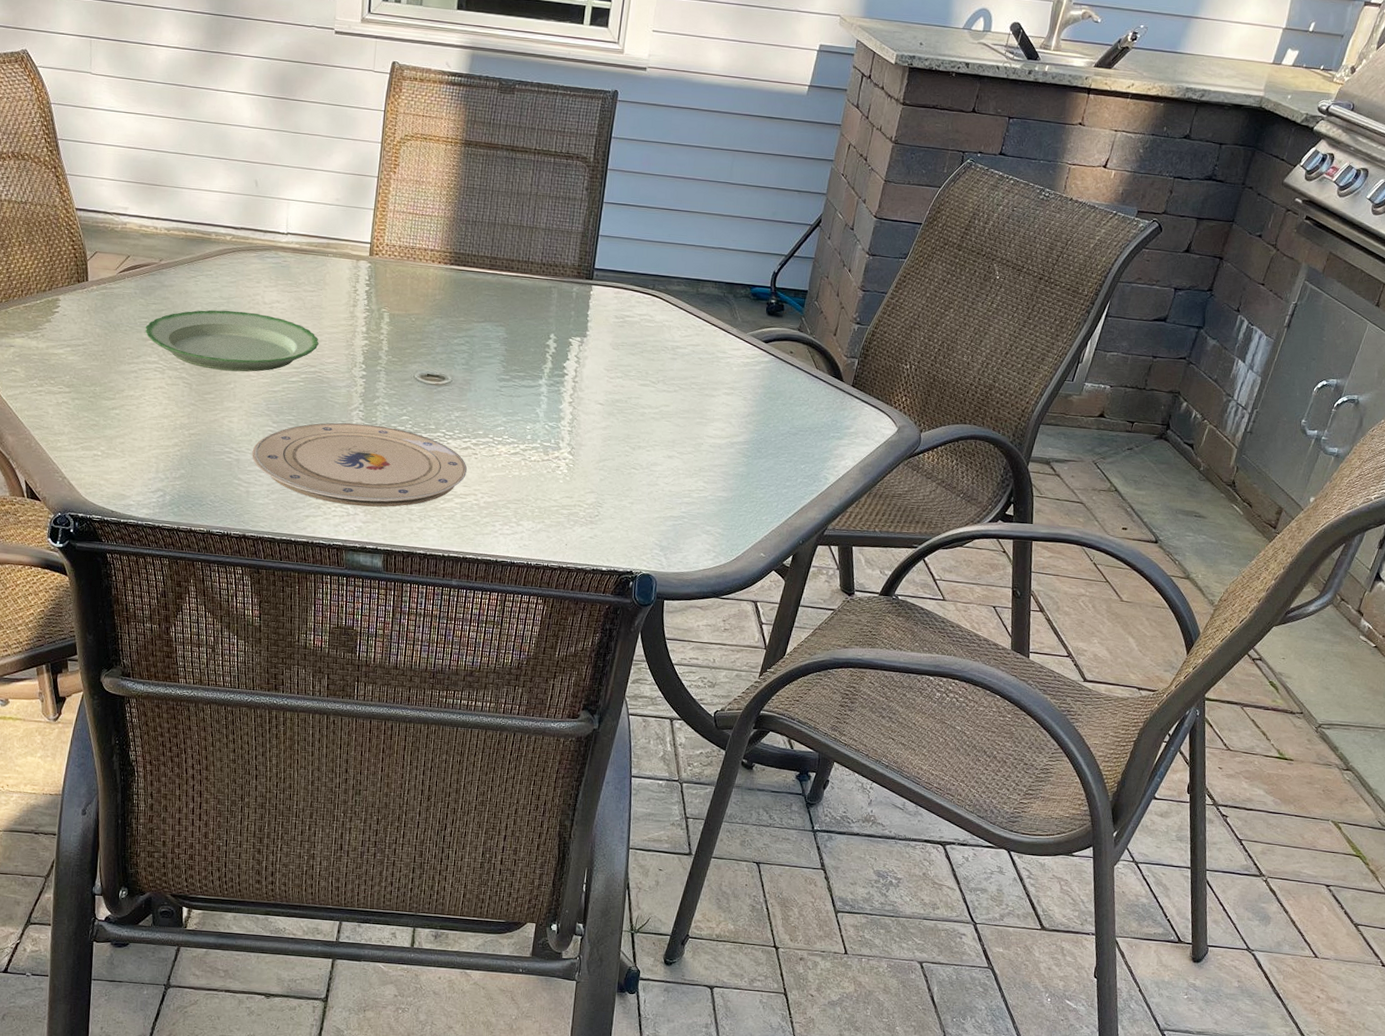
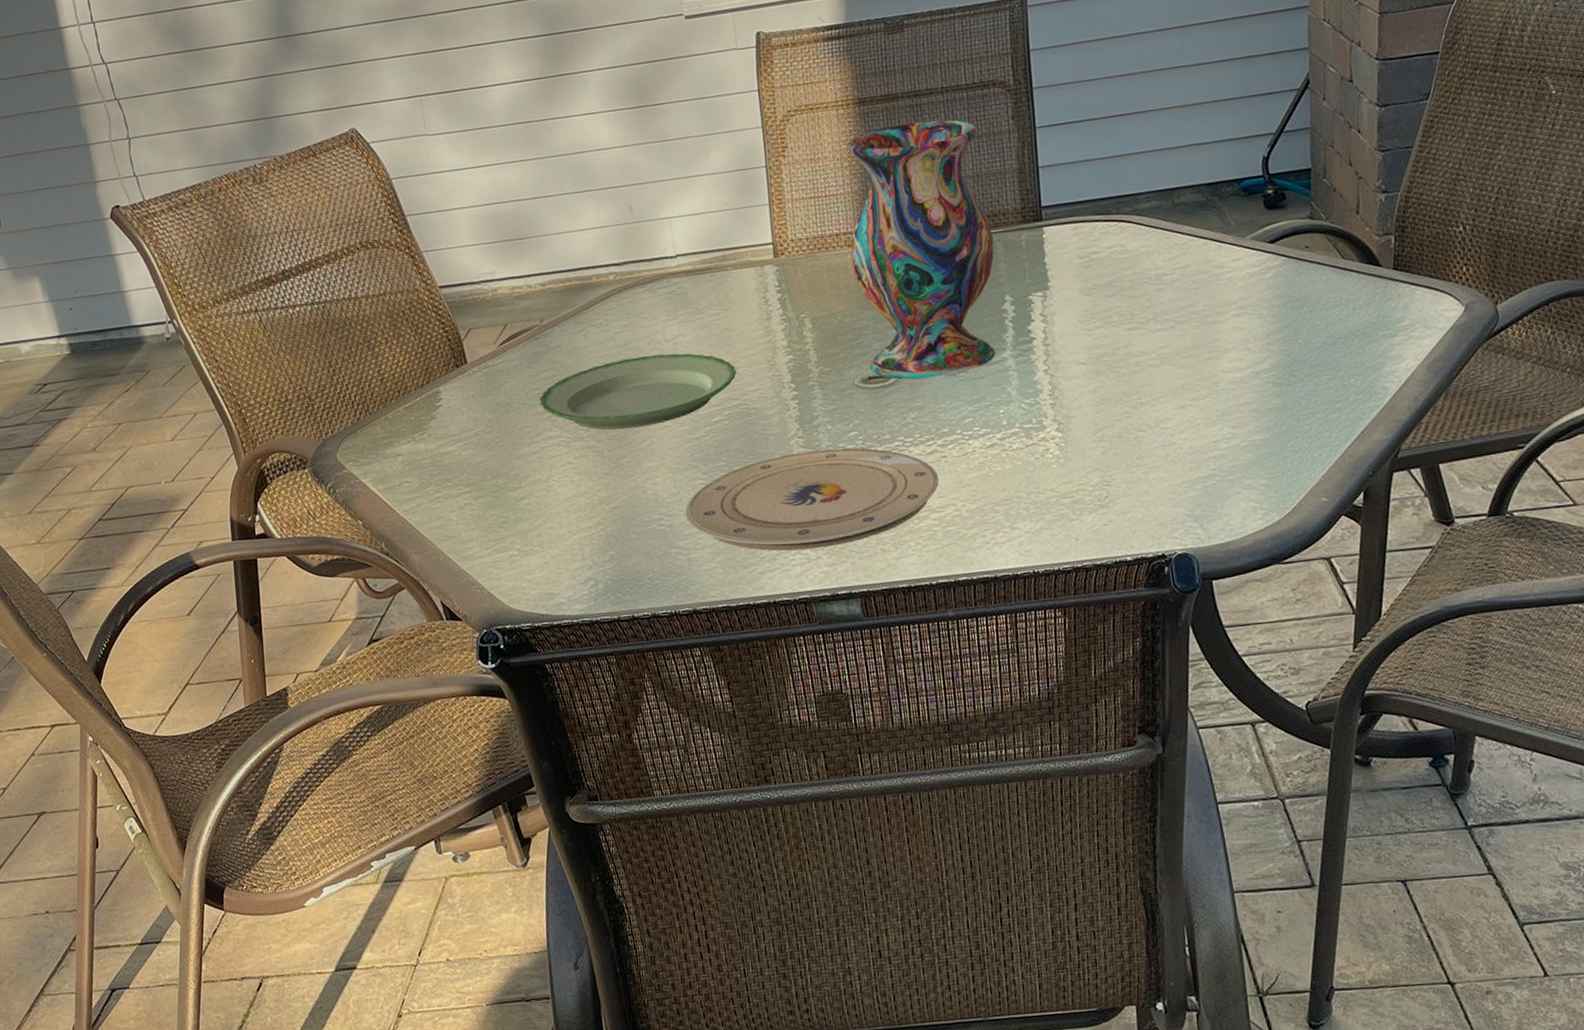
vase: none [430,170,557,389] -> present [846,120,996,380]

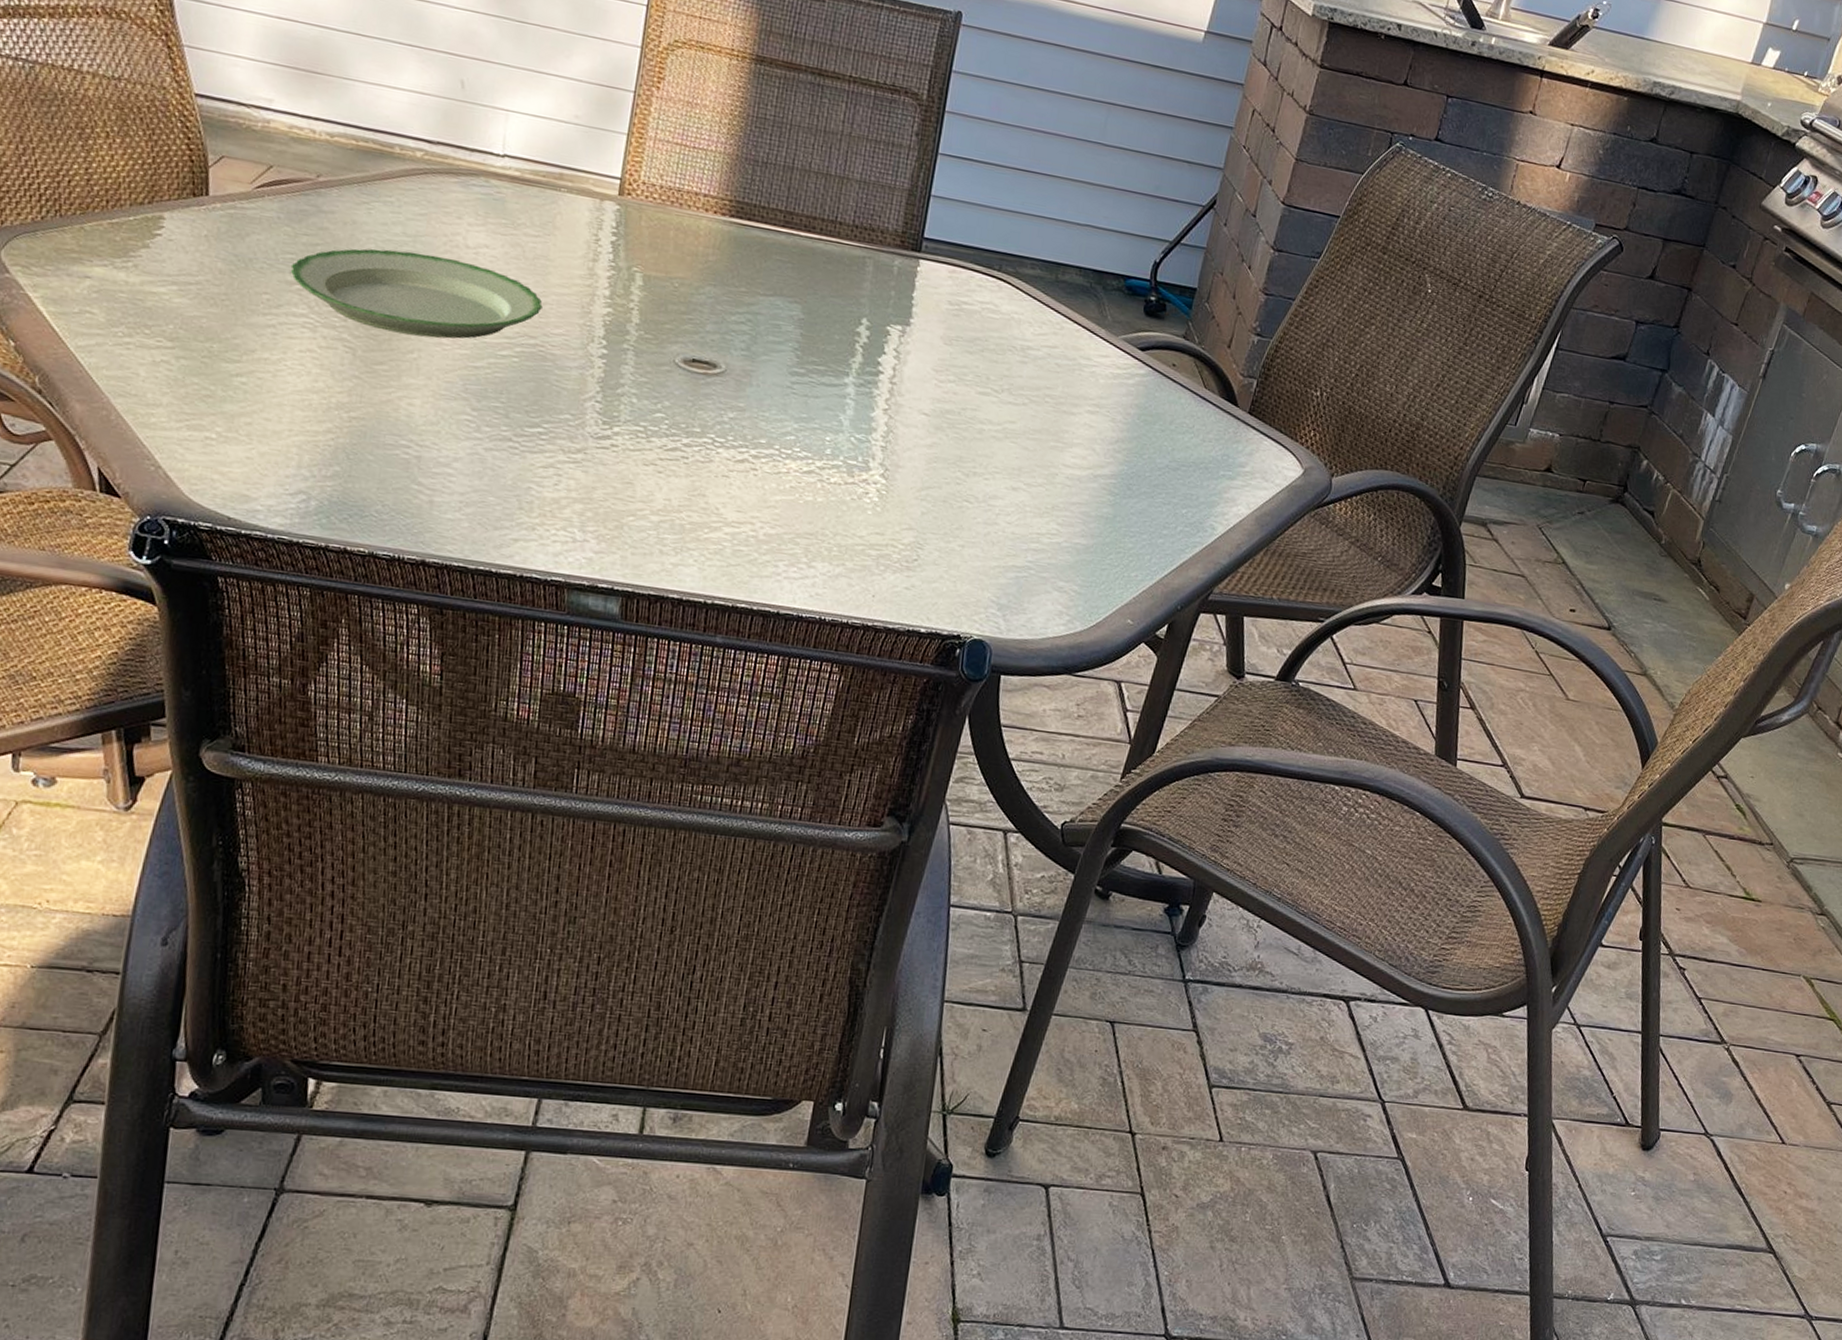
plate: present [685,448,939,551] -> none [439,414,743,534]
vase: present [846,120,996,380] -> none [697,94,877,386]

